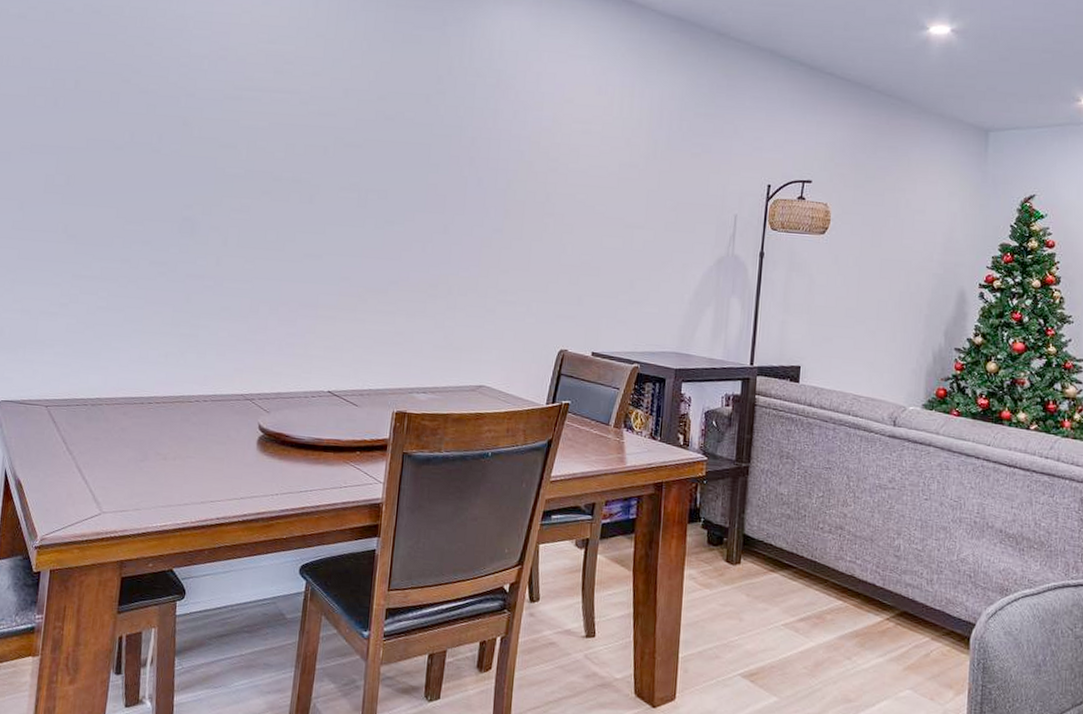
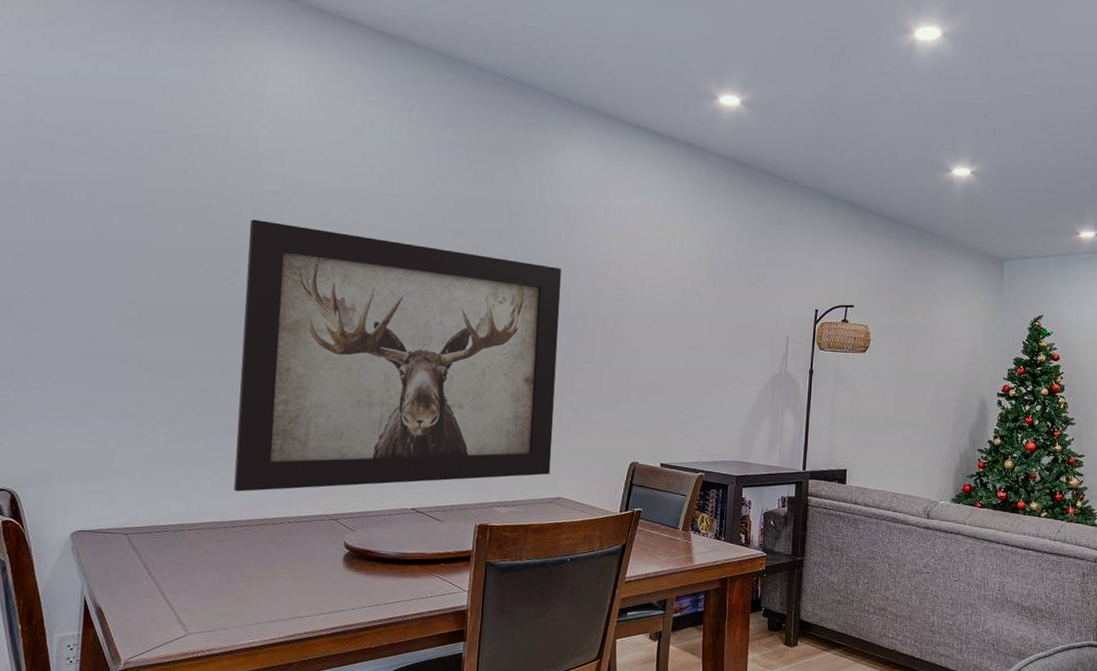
wall art: none [151,84,490,367] -> present [234,219,562,492]

